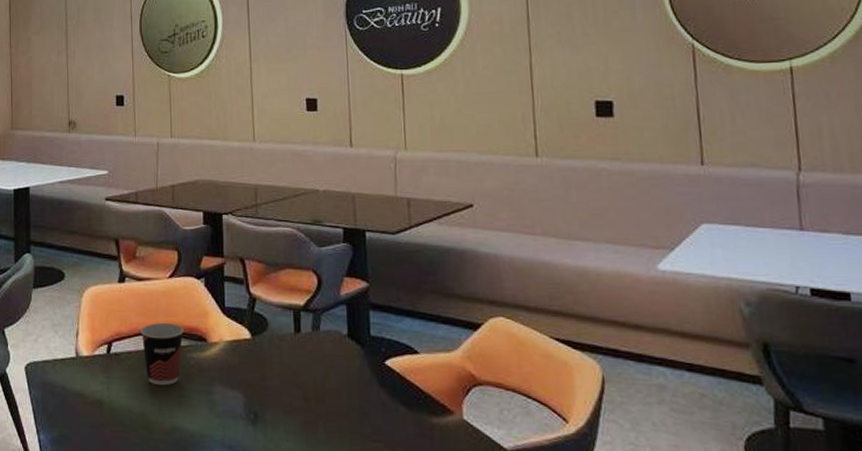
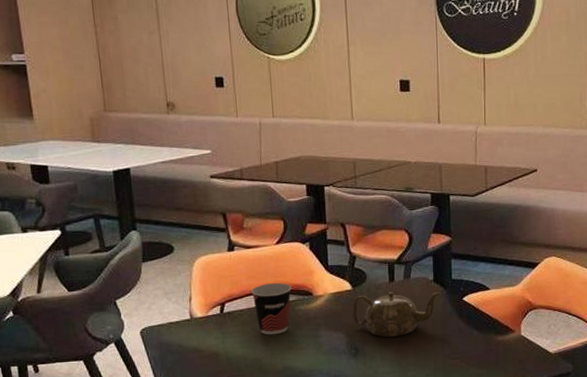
teapot: none [251,346,357,404] -> present [352,292,441,337]

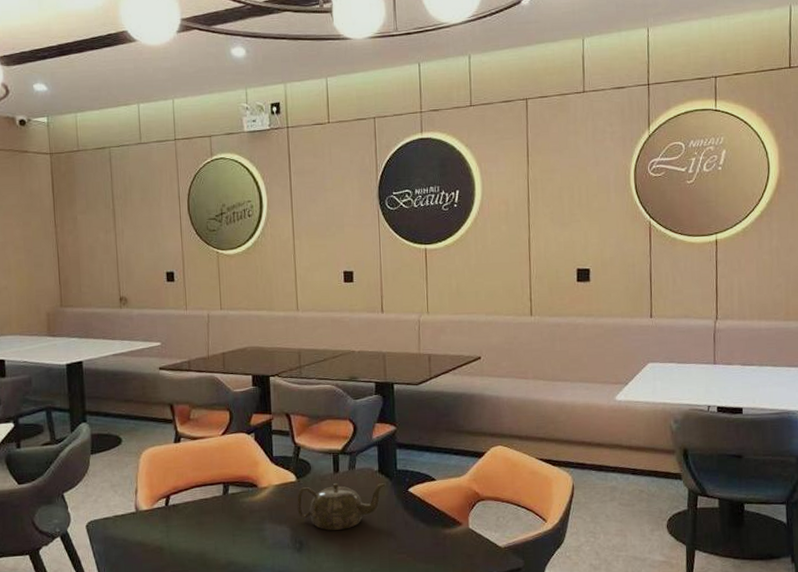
cup: present [251,283,292,335] -> none [196,474,236,529]

